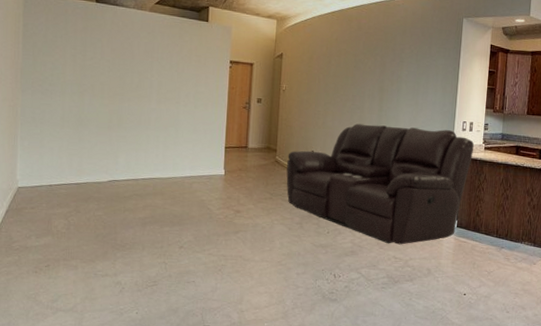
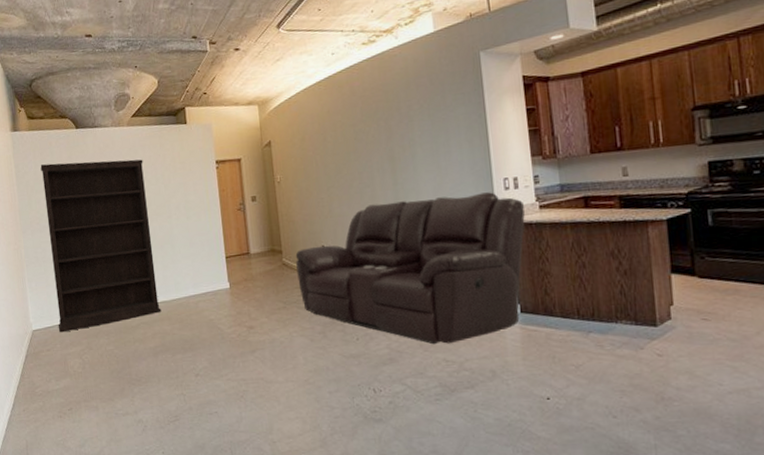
bookshelf: none [46,29,160,193] -> present [40,159,162,333]

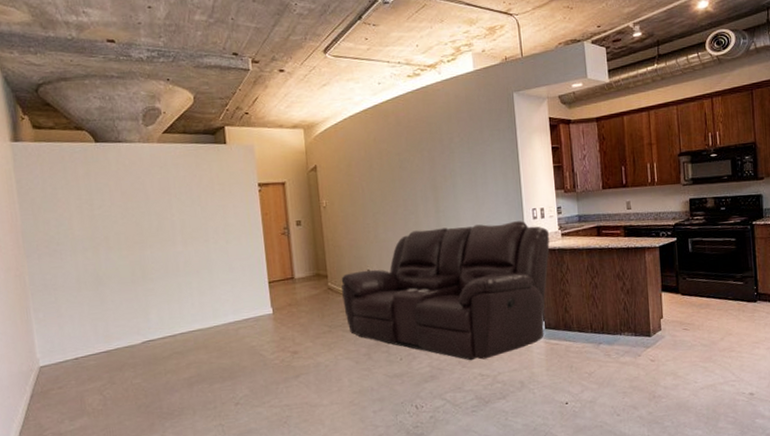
bookshelf: present [40,159,162,333] -> none [49,179,198,368]

